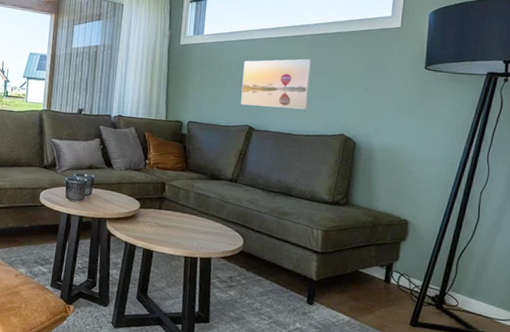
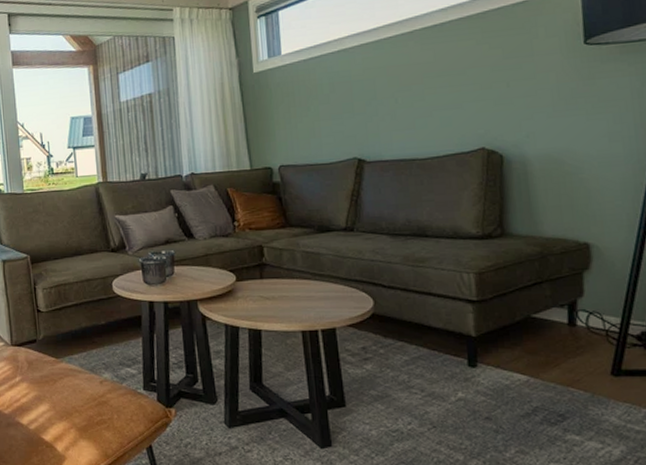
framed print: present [241,59,312,110] -> none [338,60,432,134]

